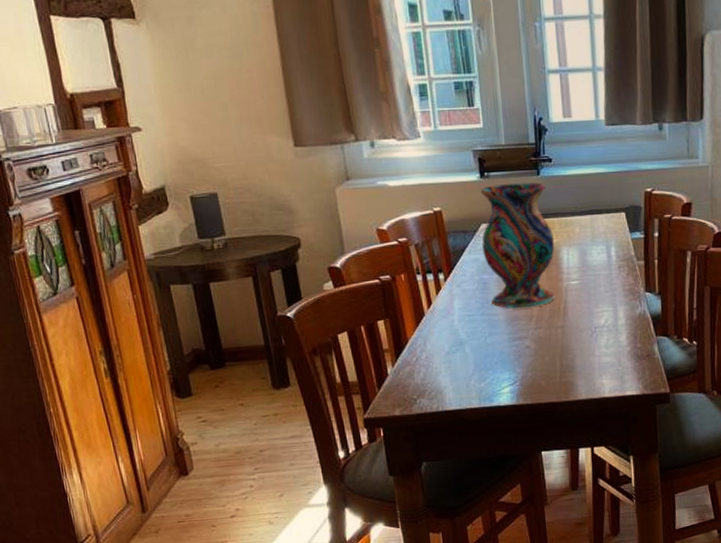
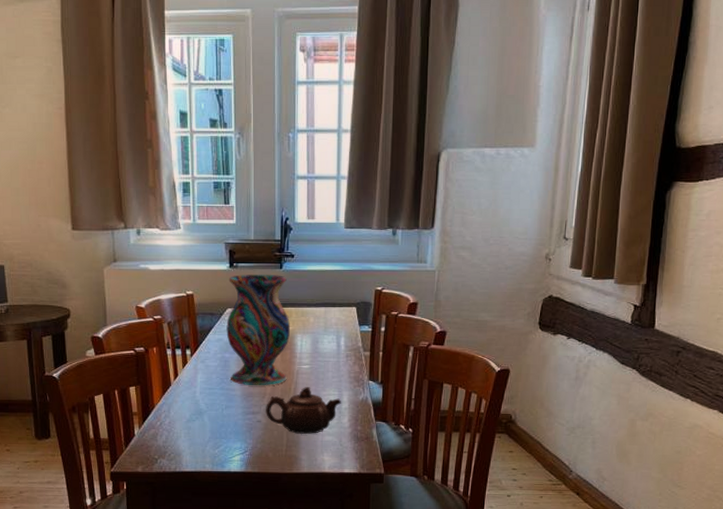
teapot: none [534,304,618,357] -> present [266,387,342,434]

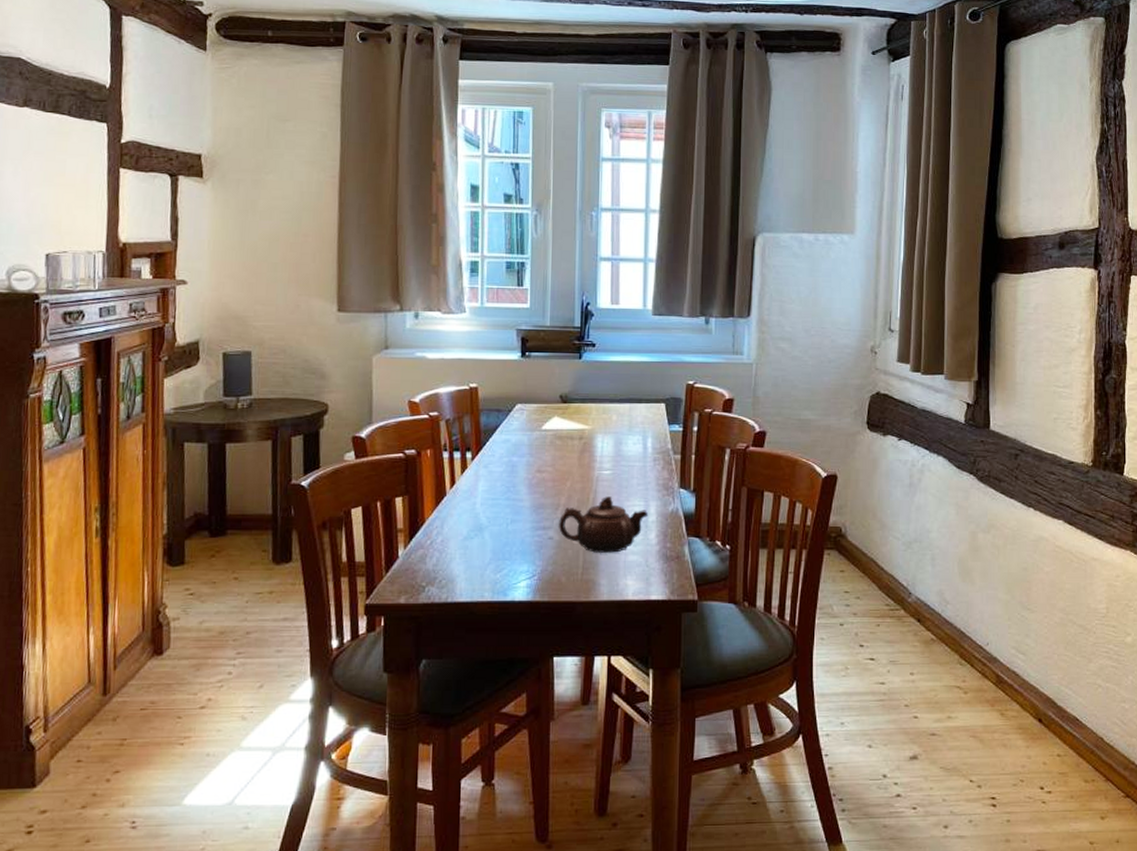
vase: present [226,274,291,385] -> none [515,364,590,495]

